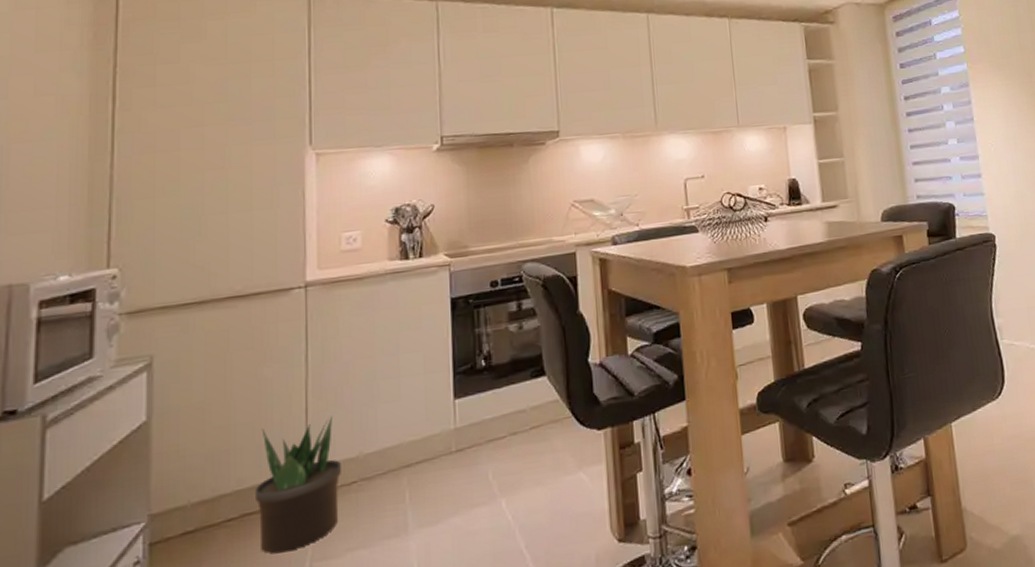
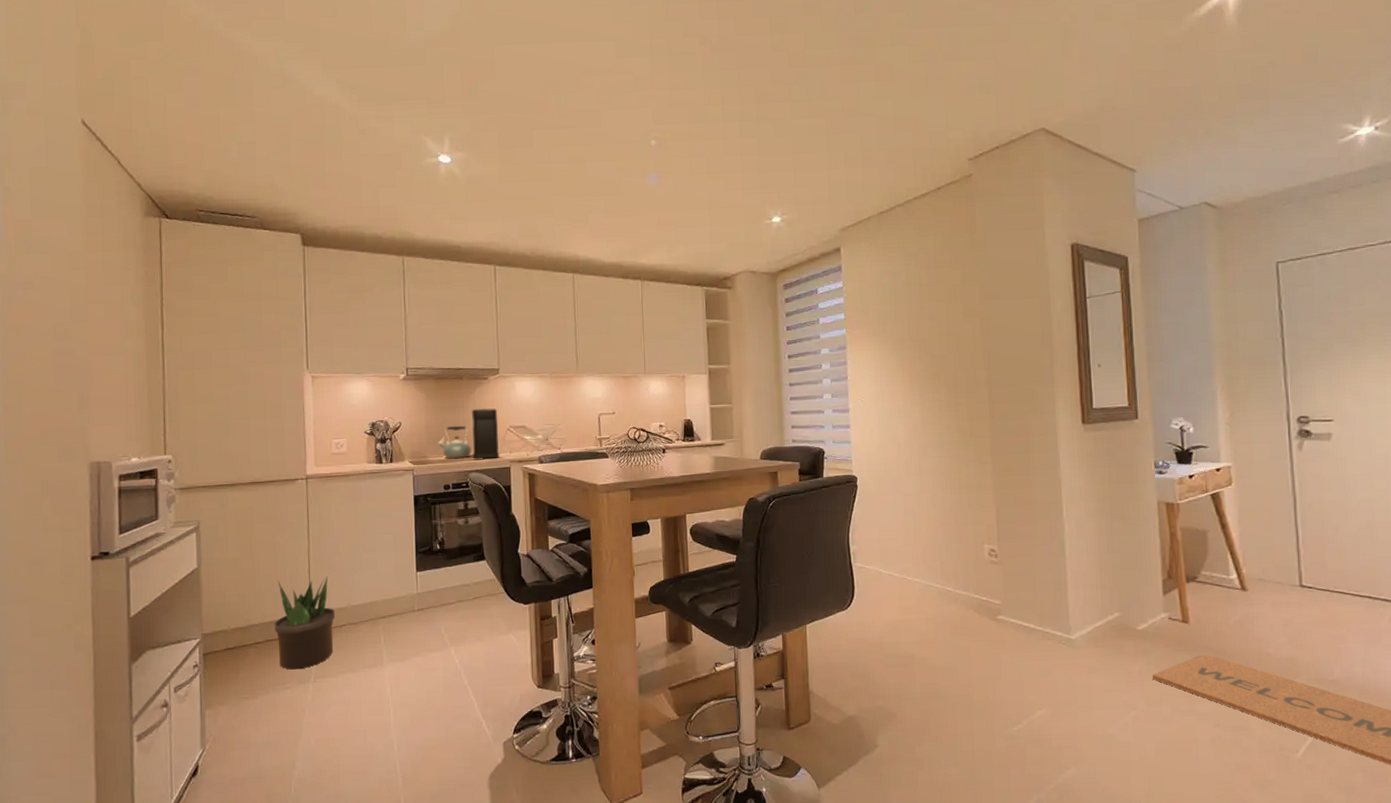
kettle: none [481,204,527,248] -> present [437,425,472,459]
coffee maker: none [525,180,562,246] -> present [472,408,500,460]

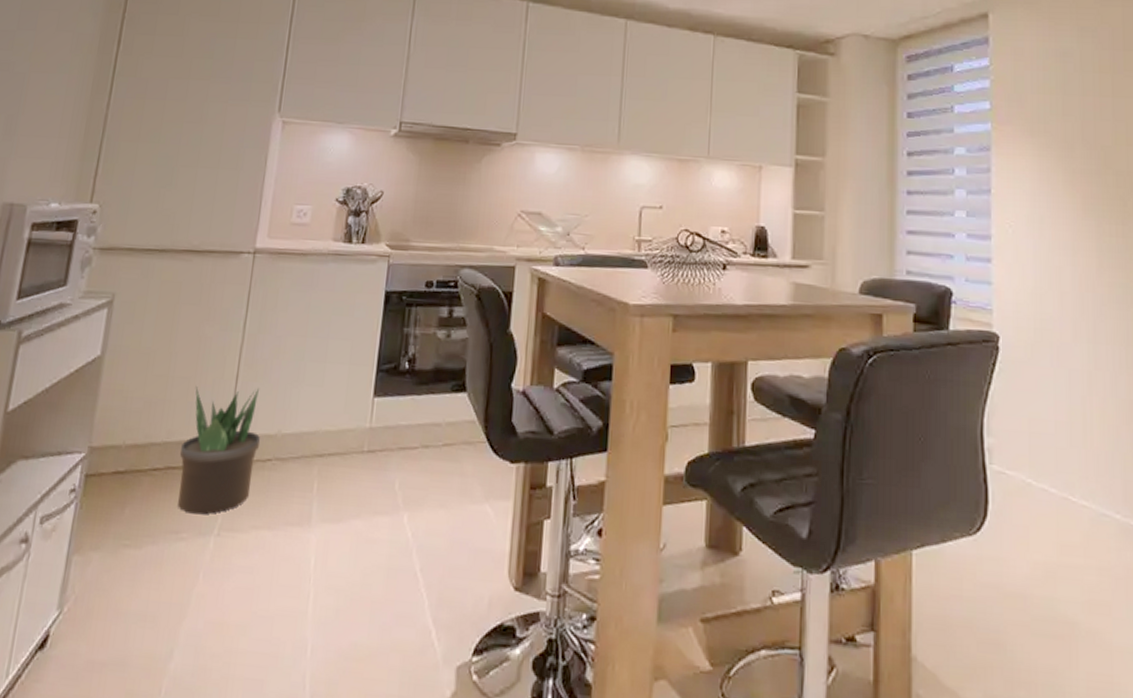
kettle: present [437,425,472,459] -> none [425,202,469,248]
coffee maker: present [472,408,500,460] -> none [468,182,507,253]

